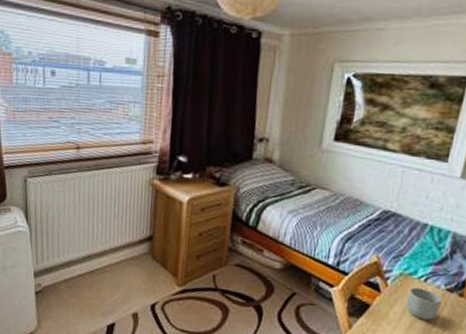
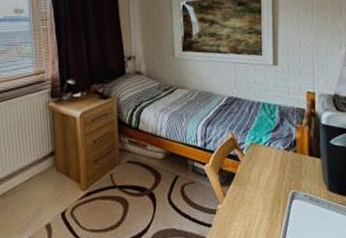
mug: present [407,287,442,321] -> none [260,151,284,177]

